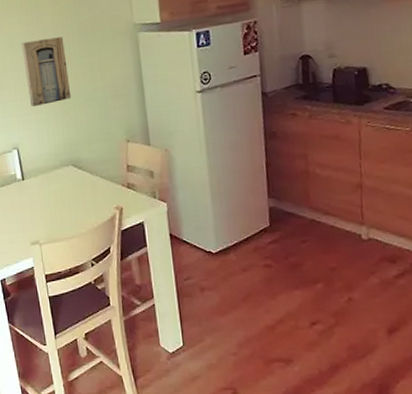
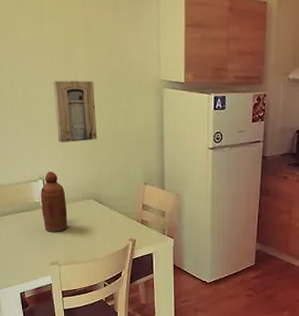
bottle: none [15,139,47,207] -> present [40,171,68,232]

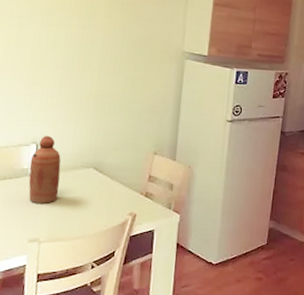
wall art: present [52,81,98,143] -> none [62,43,112,107]

